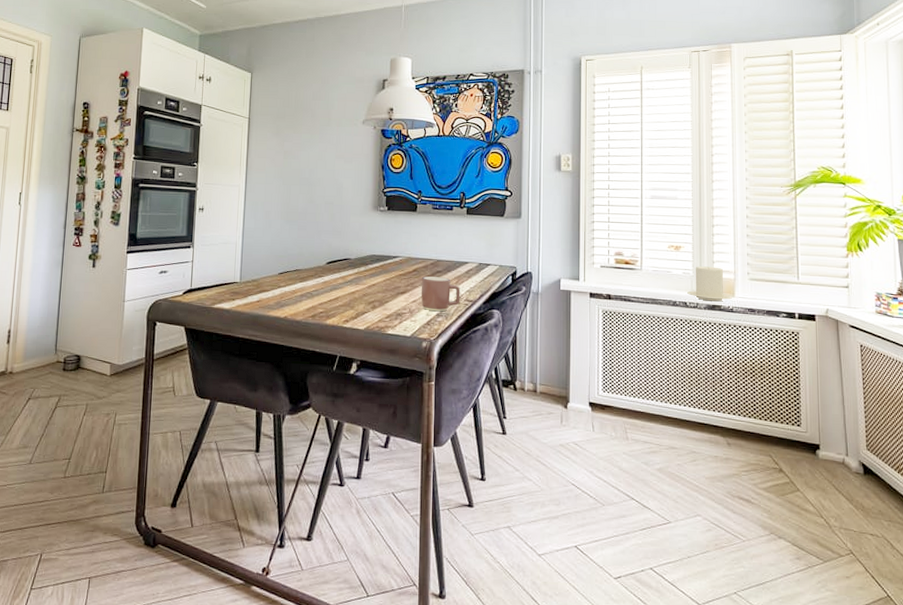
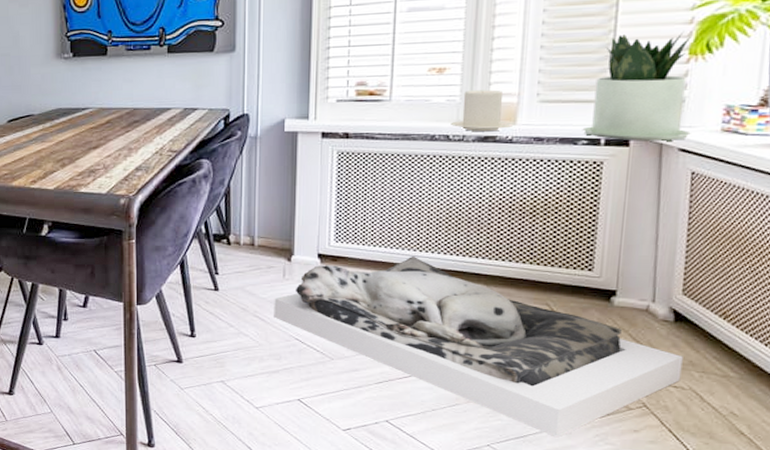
mug: present [420,276,461,312] -> none [116,127,162,166]
dog bed: none [553,407,875,585] -> present [274,255,683,438]
planter: none [781,231,856,318] -> present [582,31,691,141]

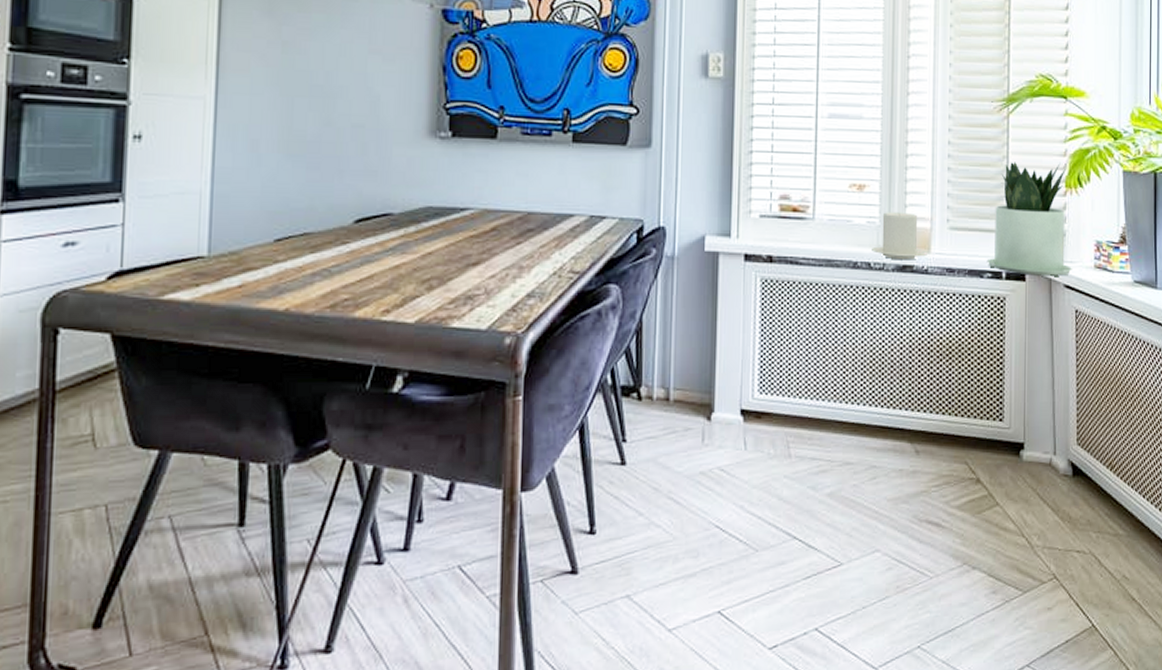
dog bed: present [274,255,683,438] -> none [691,408,1082,627]

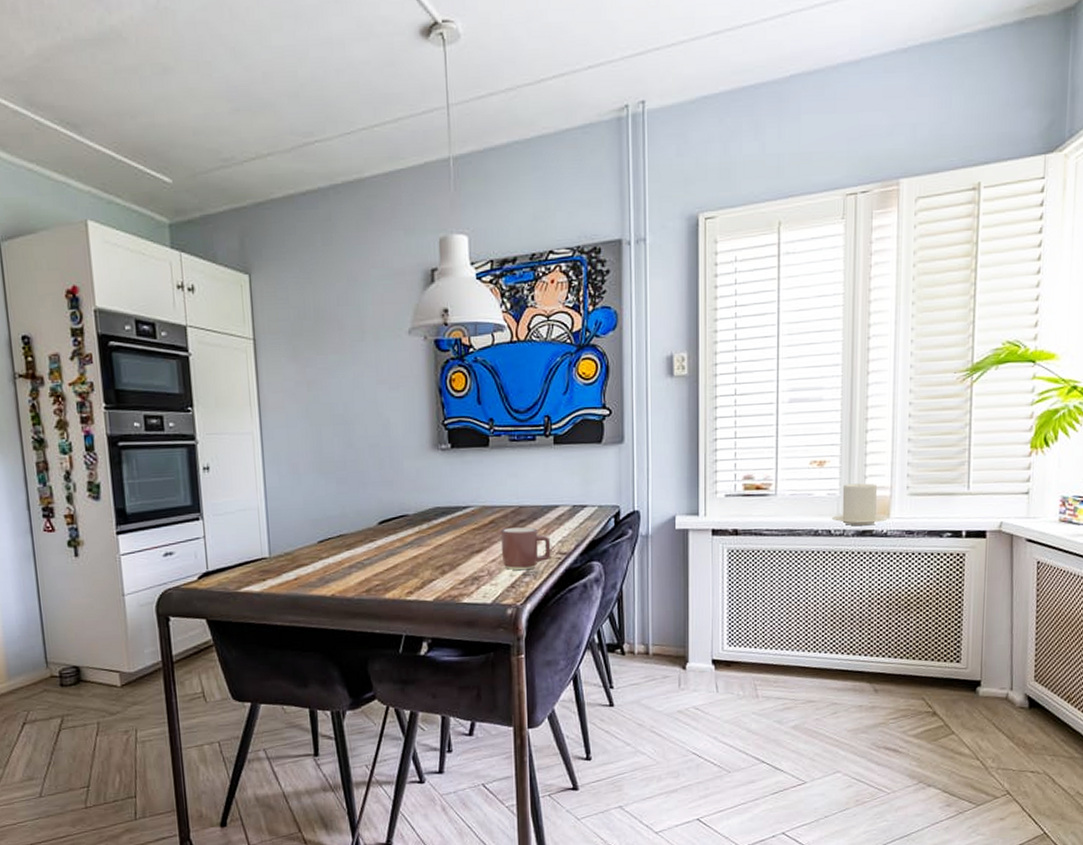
mug: none [502,238,562,291] -> present [500,527,551,571]
planter: present [986,162,1072,276] -> none [946,426,1035,533]

